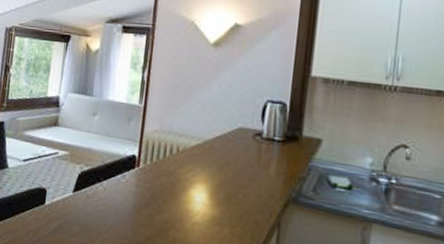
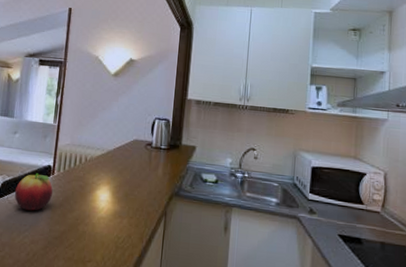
fruit: none [93,164,138,209] -> present [14,173,53,211]

